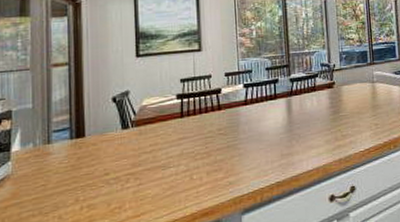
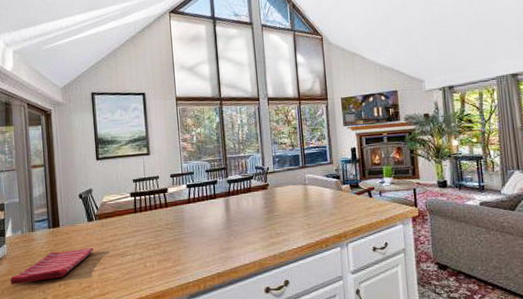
dish towel: none [13,160,128,212] -> present [10,247,94,285]

